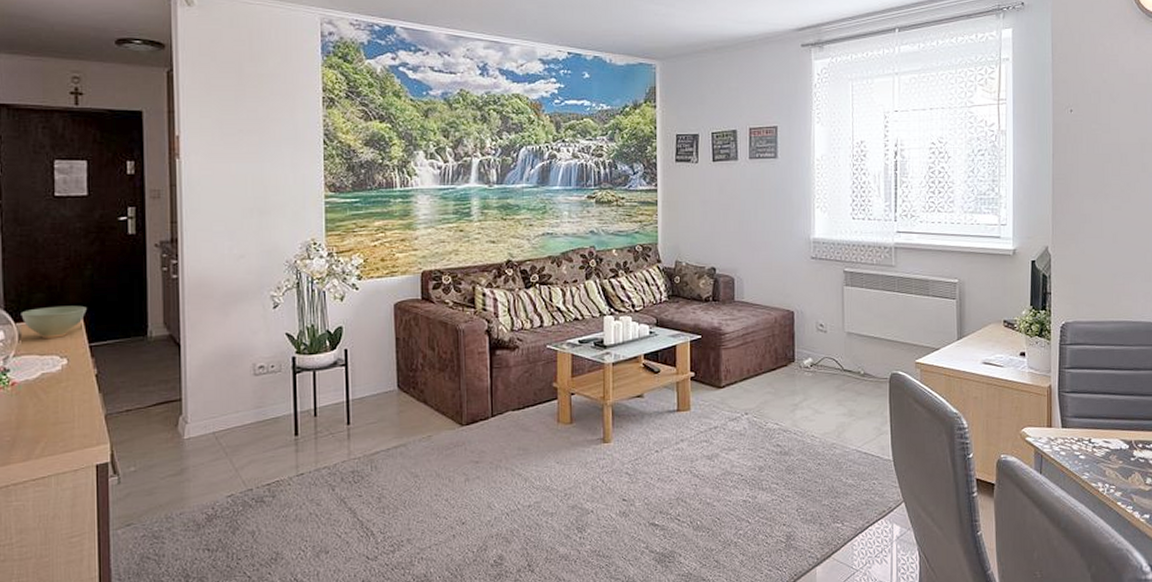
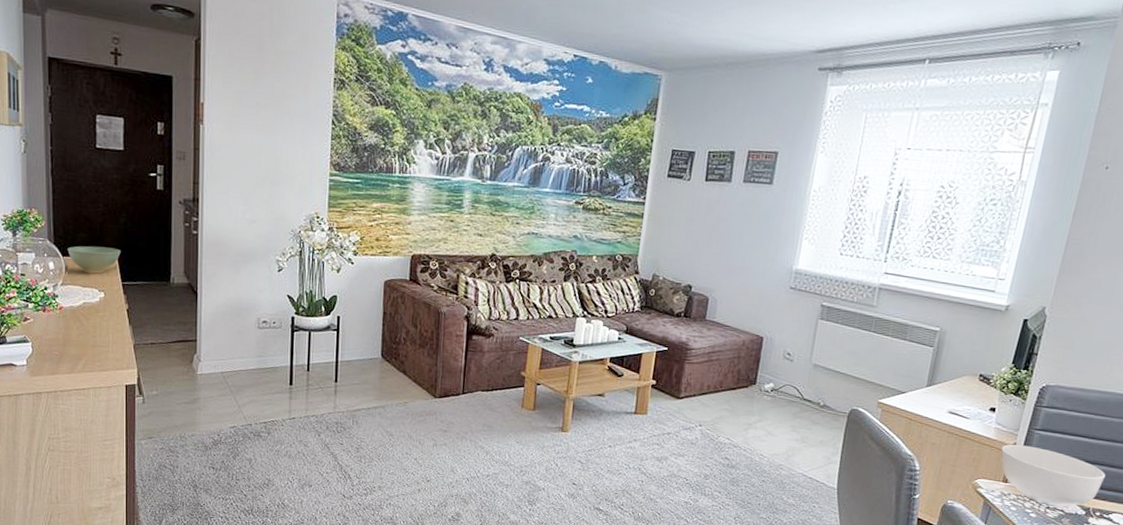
bowl: none [1039,386,1138,446] -> present [1001,444,1106,508]

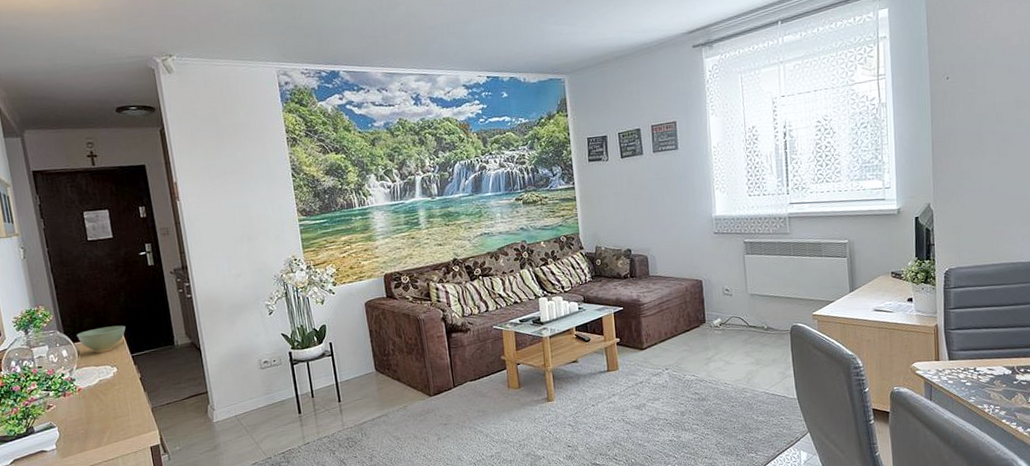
bowl: present [1001,444,1106,508] -> none [926,324,1020,373]

